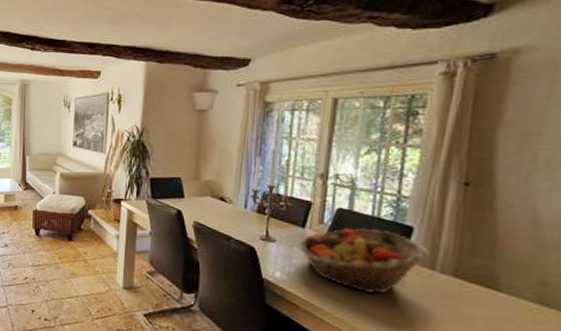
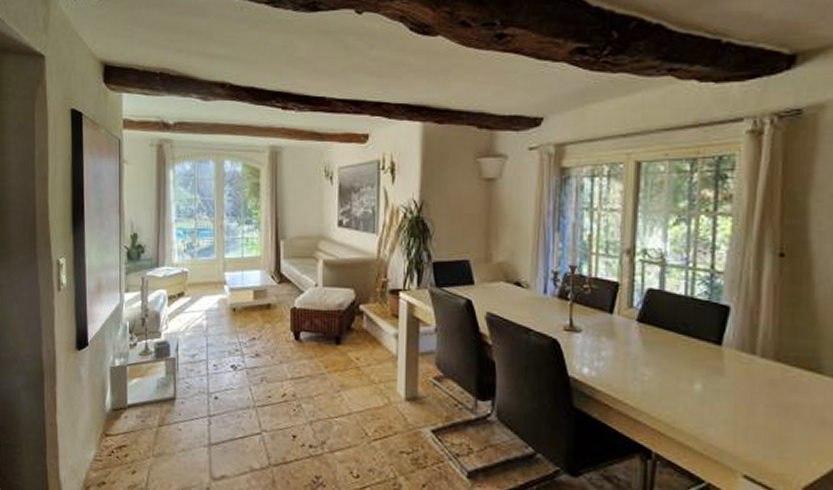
fruit basket: present [299,227,431,294] -> none [607,310,750,386]

